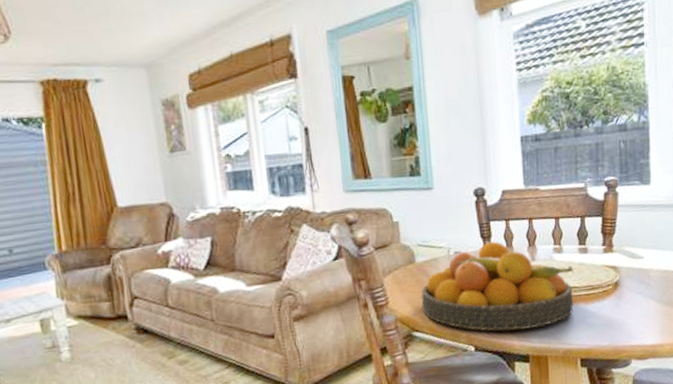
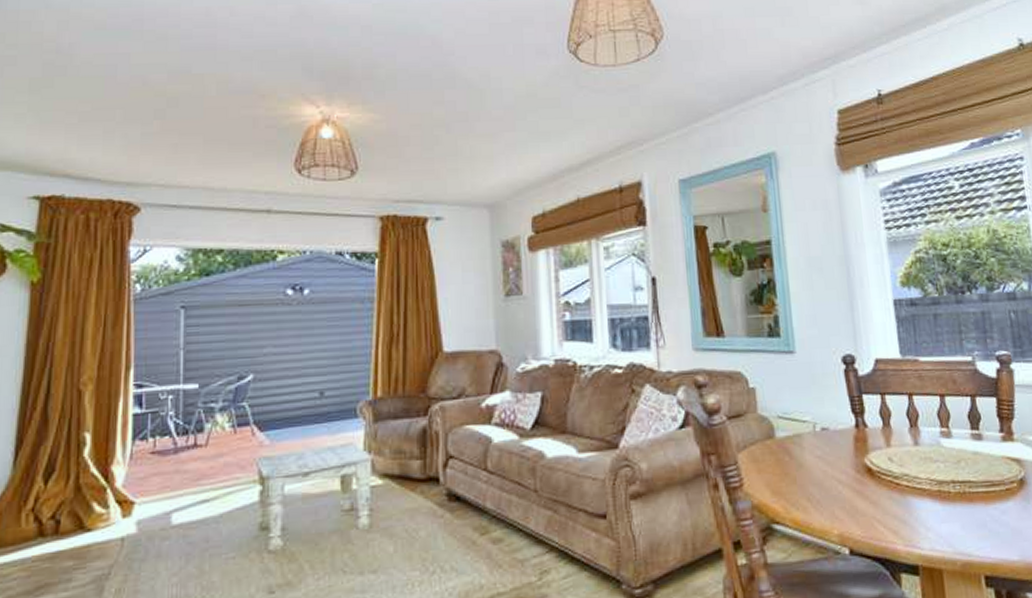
fruit bowl: present [421,241,574,331] -> none [782,418,970,532]

